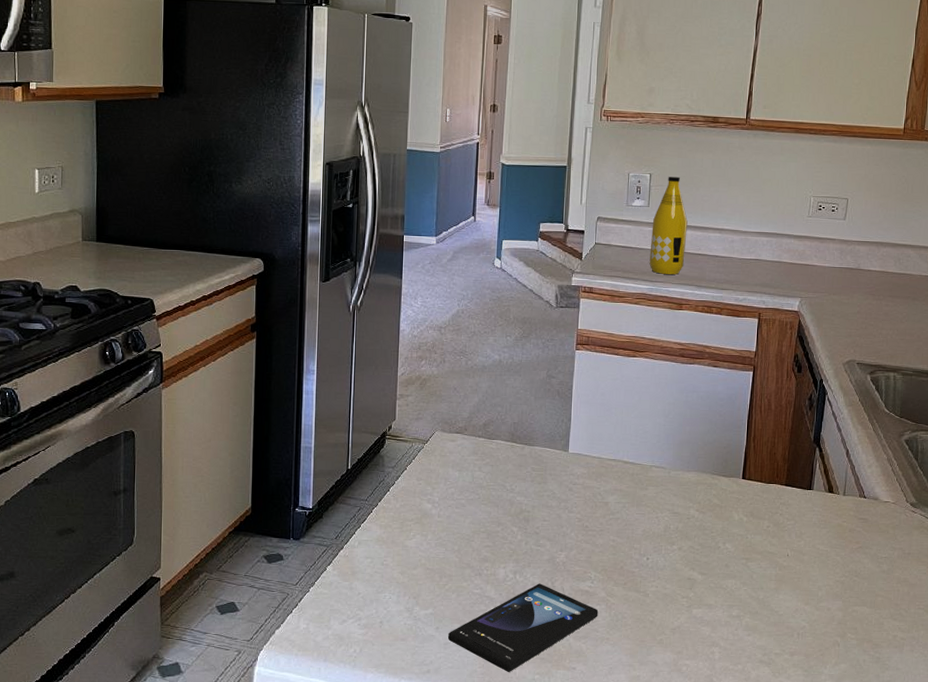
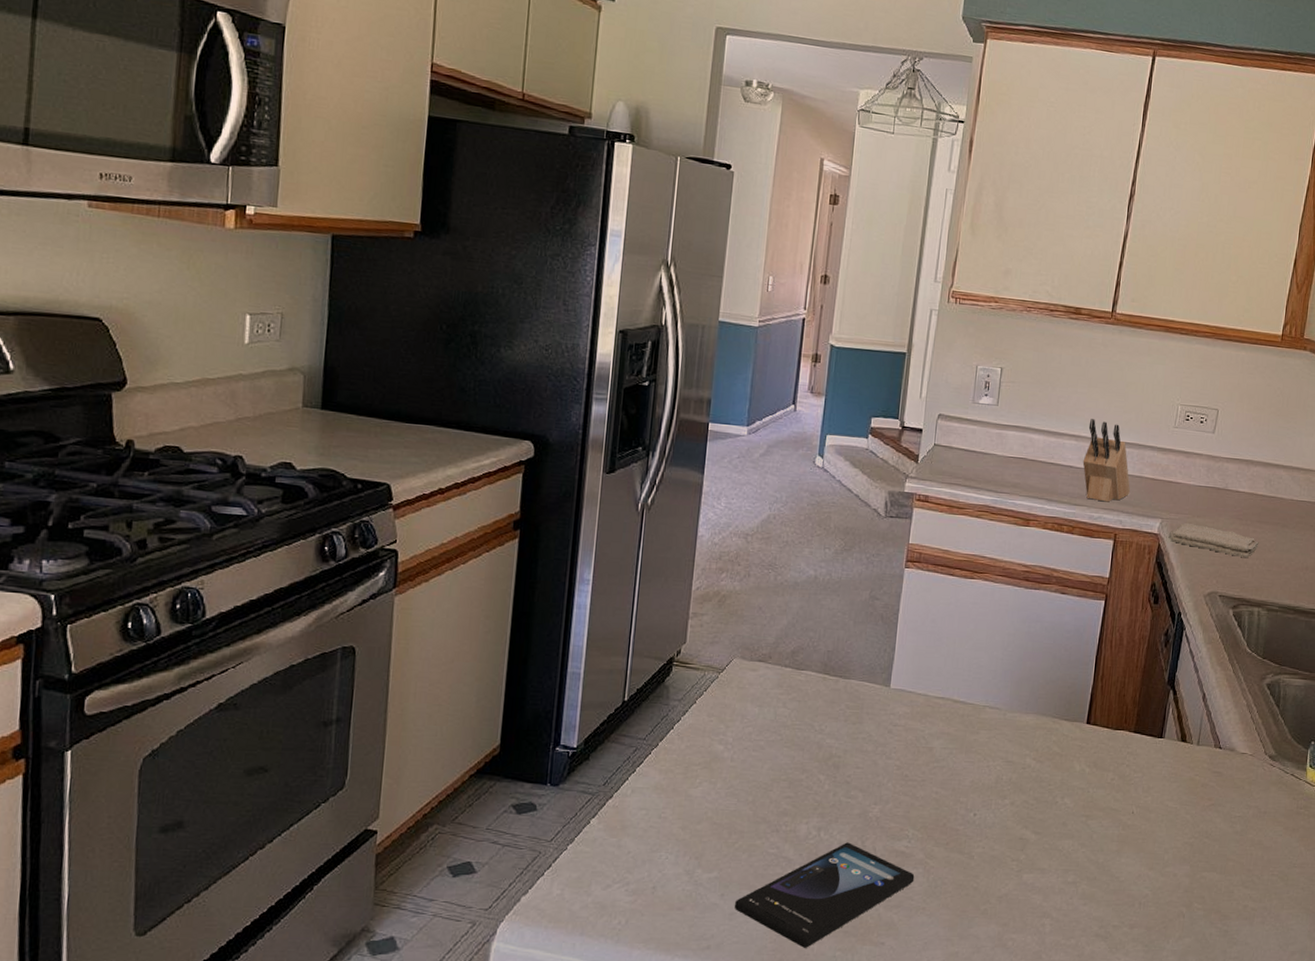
bottle: present [649,176,688,275] -> none [994,372,1041,486]
knife block: none [727,213,771,286] -> present [1082,419,1131,502]
washcloth: none [808,301,892,329] -> present [1168,523,1259,559]

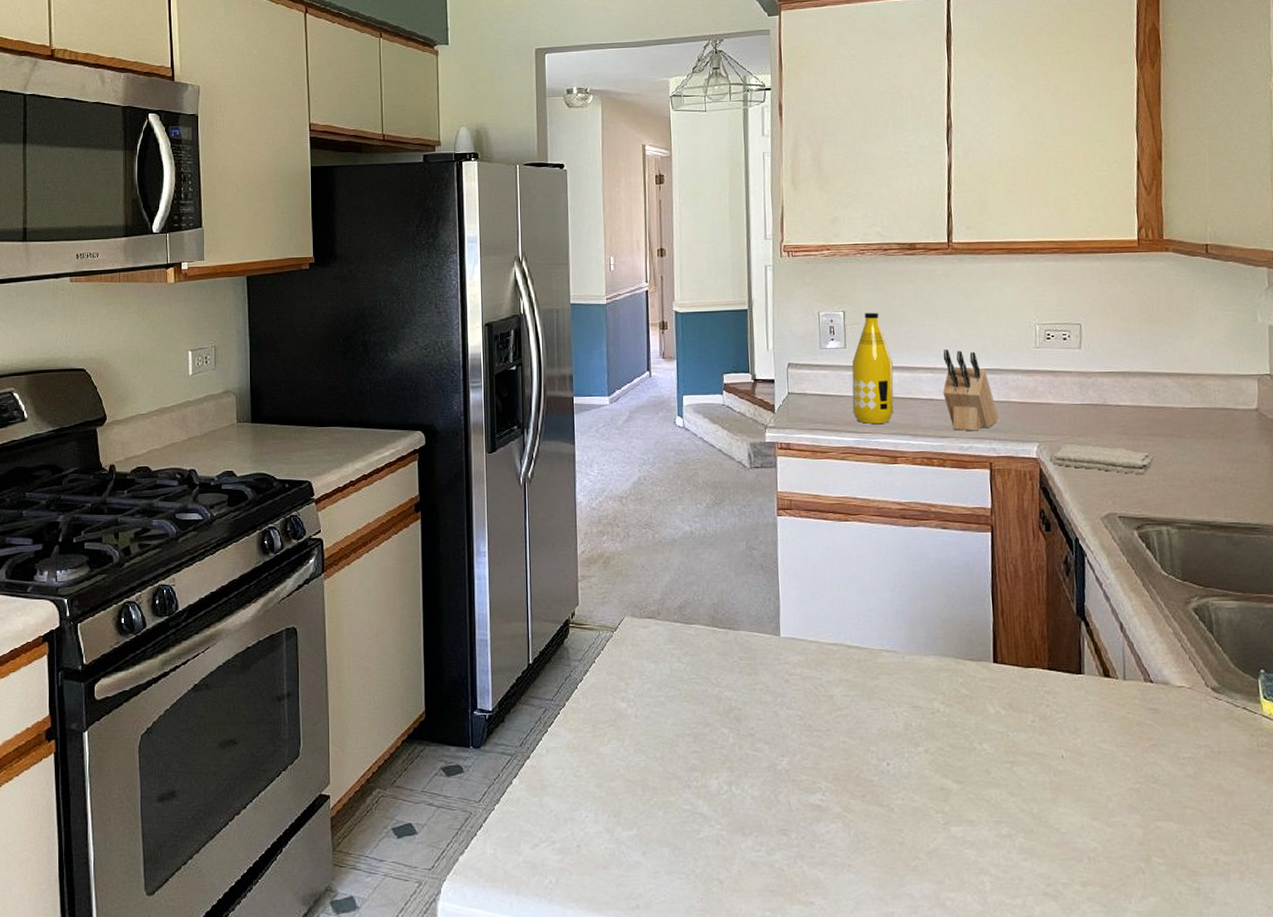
smartphone: present [735,842,915,948] -> none [658,797,835,908]
bottle: none [994,372,1041,486] -> present [851,312,894,424]

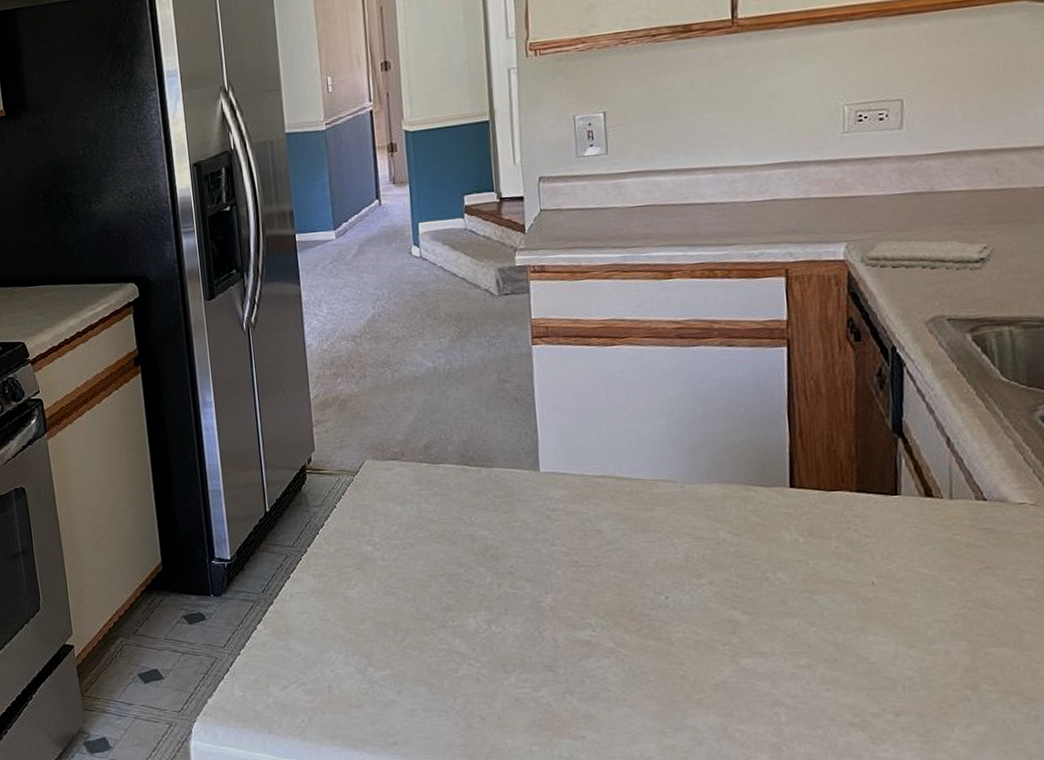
bottle: present [851,312,894,424] -> none [615,109,667,237]
knife block: present [943,350,1000,431] -> none [726,144,798,236]

